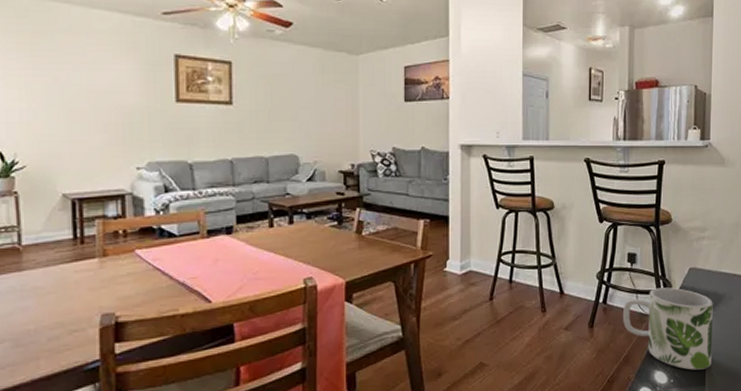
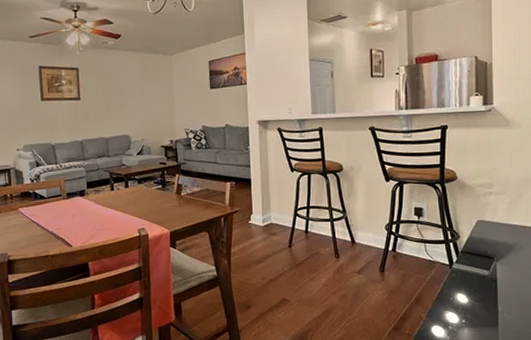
mug: present [622,287,713,370] -> none [411,238,504,312]

